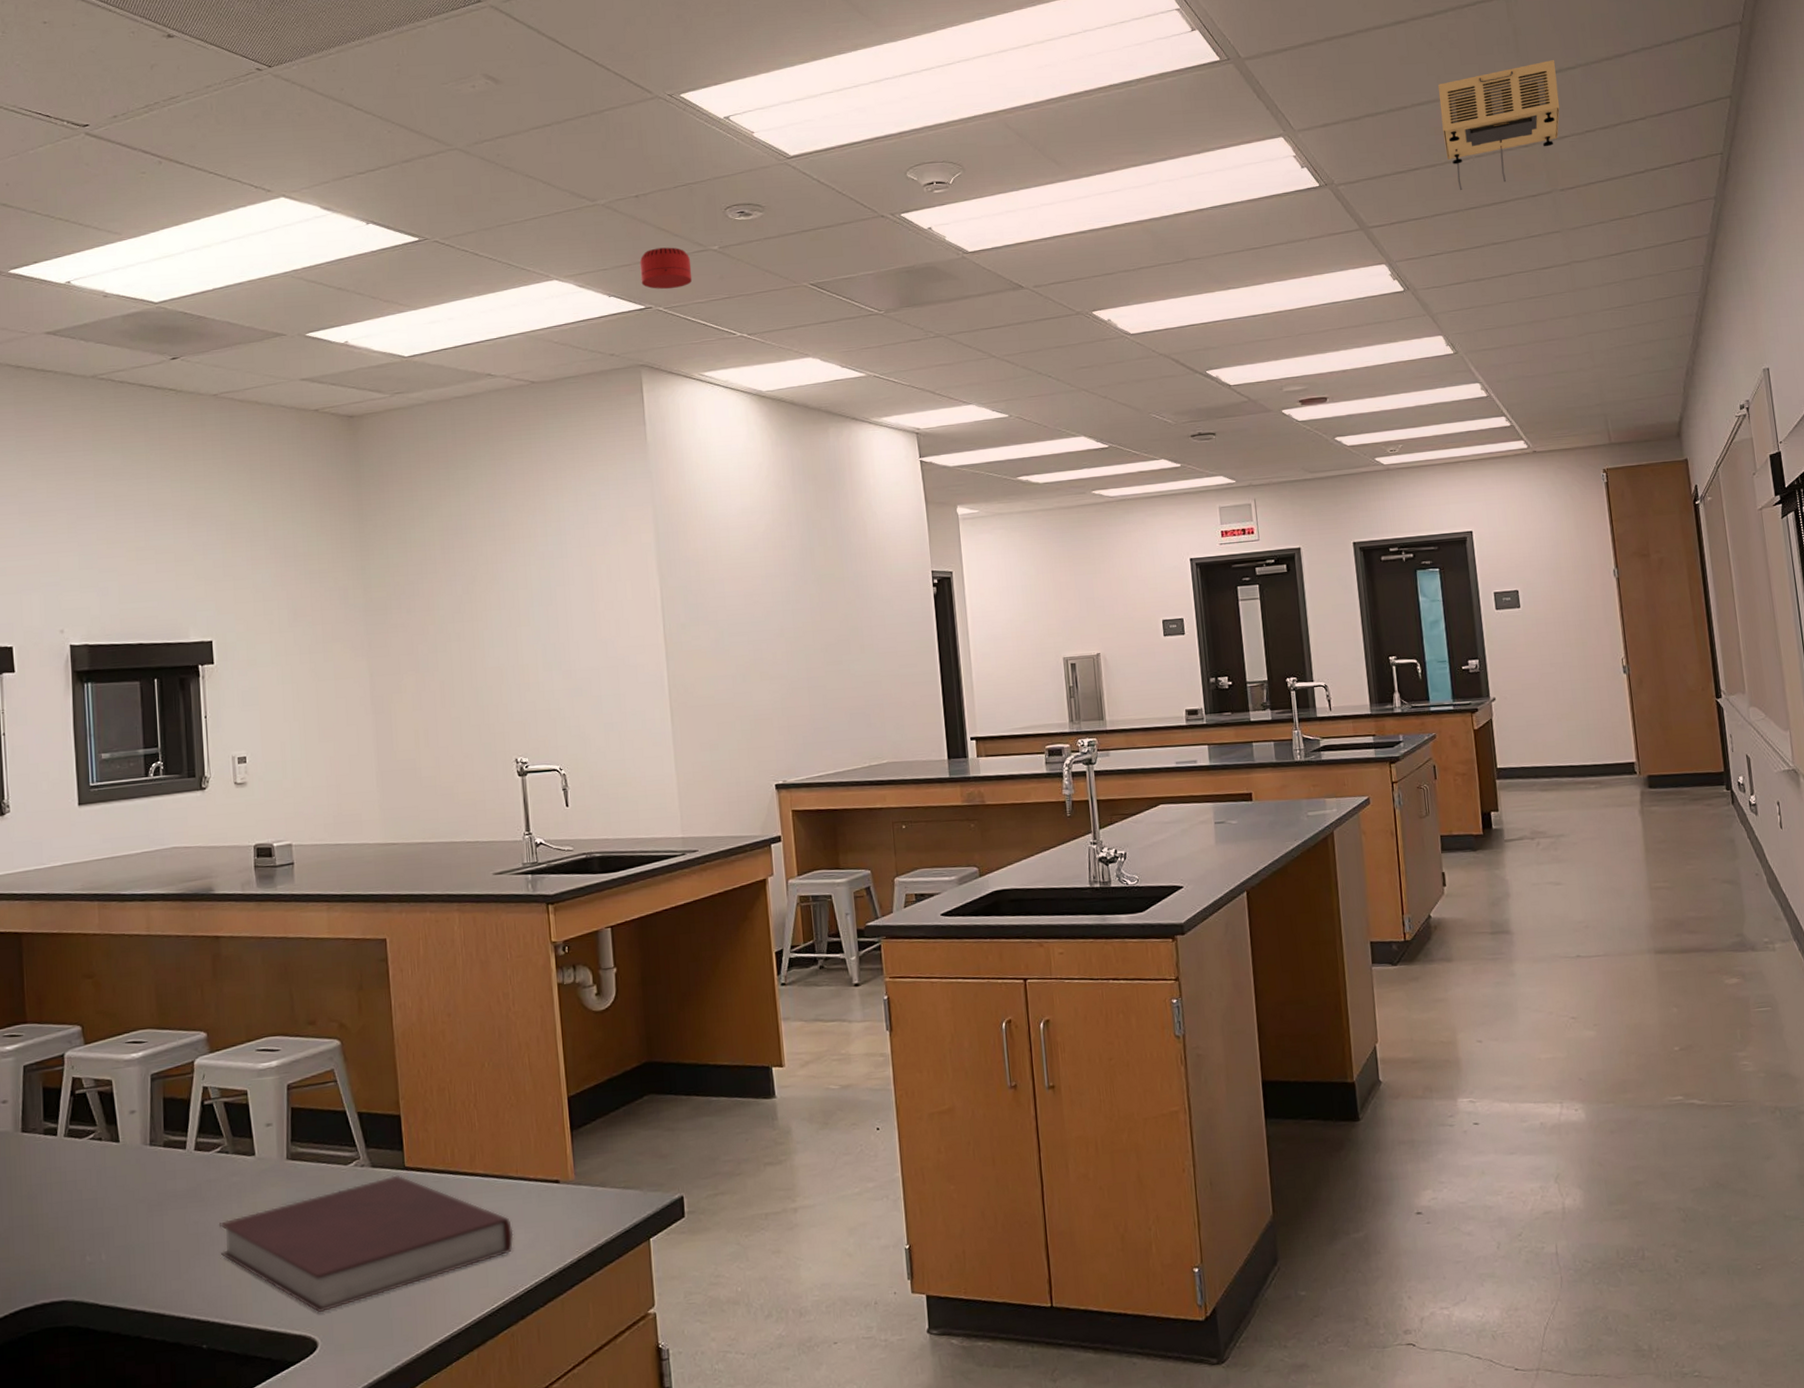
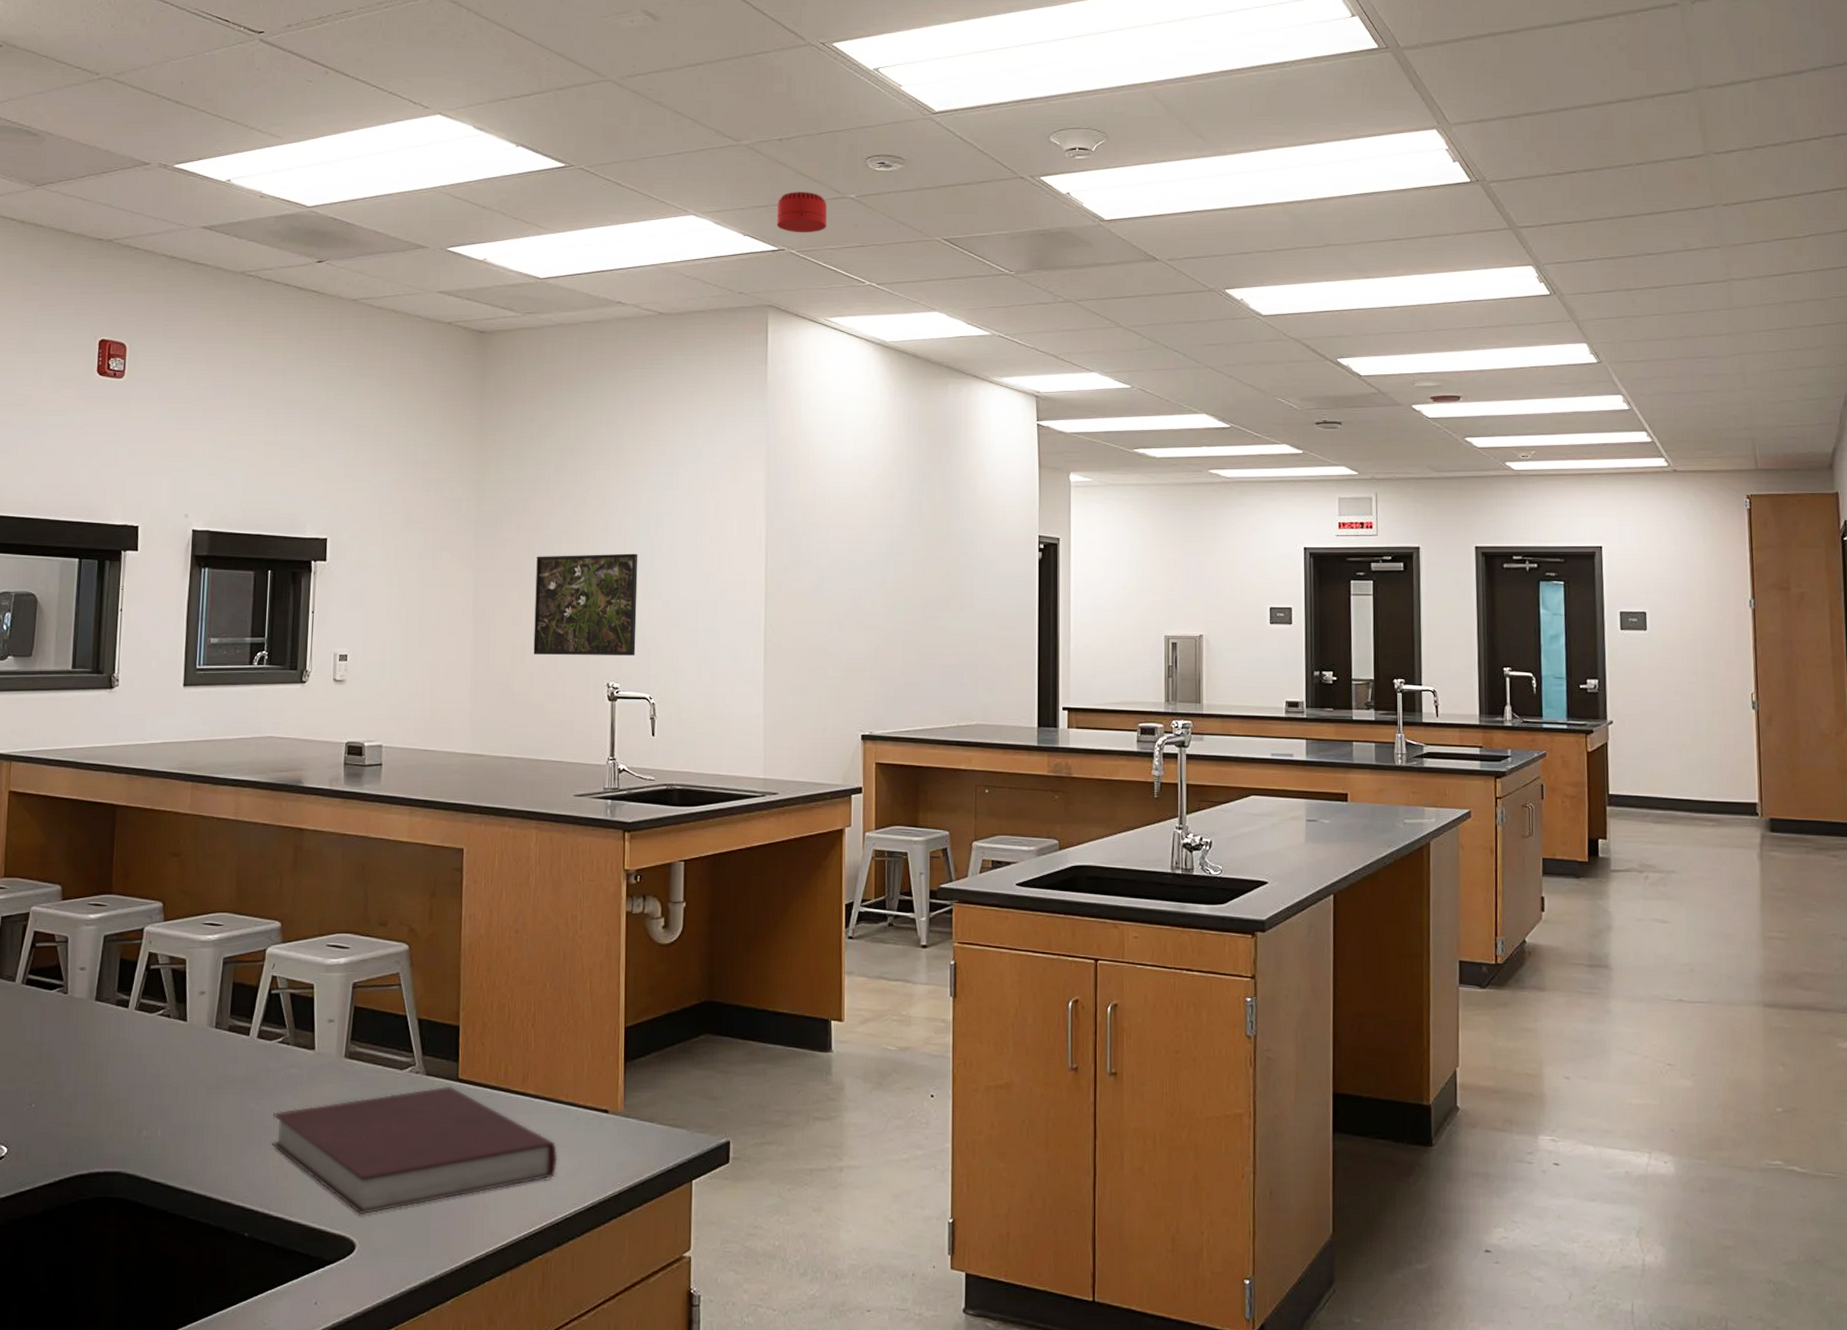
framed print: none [431,626,541,737] -> present [533,553,638,655]
projector: present [1438,60,1560,191] -> none [1602,72,1730,198]

